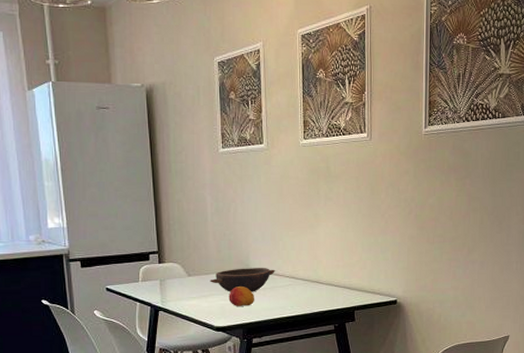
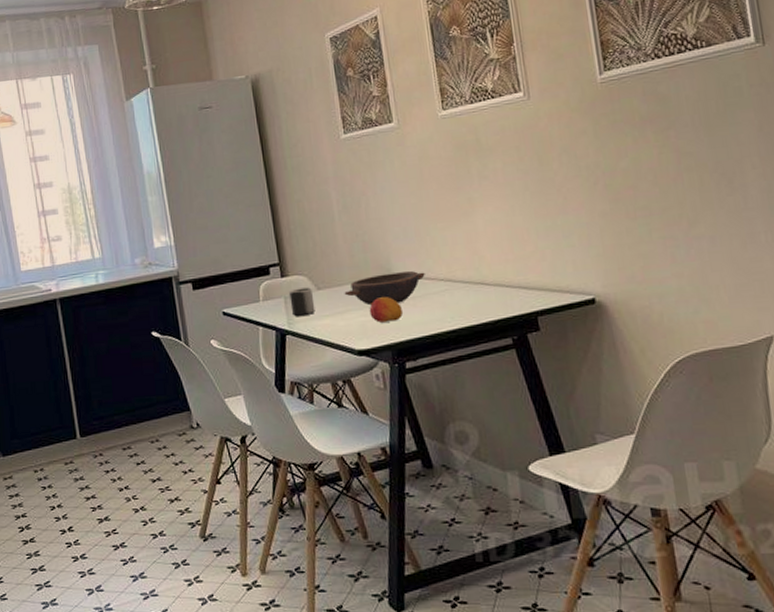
mug: none [164,273,185,297] -> present [289,287,316,317]

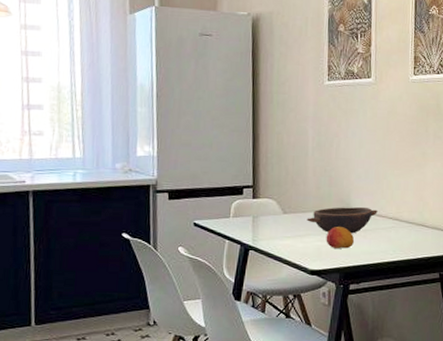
mug: present [289,287,316,317] -> none [257,210,279,236]

